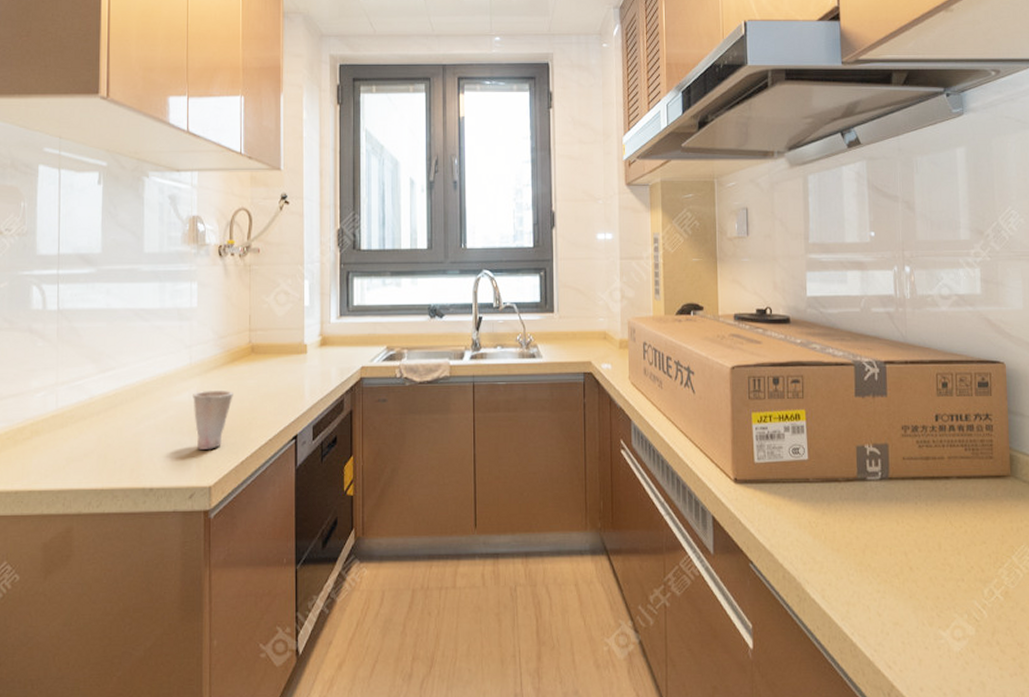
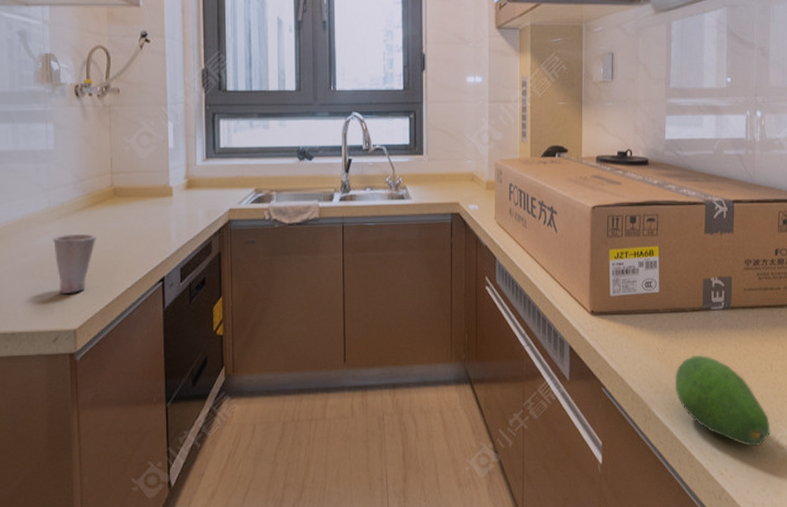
fruit: none [830,529,943,636] -> present [675,355,770,446]

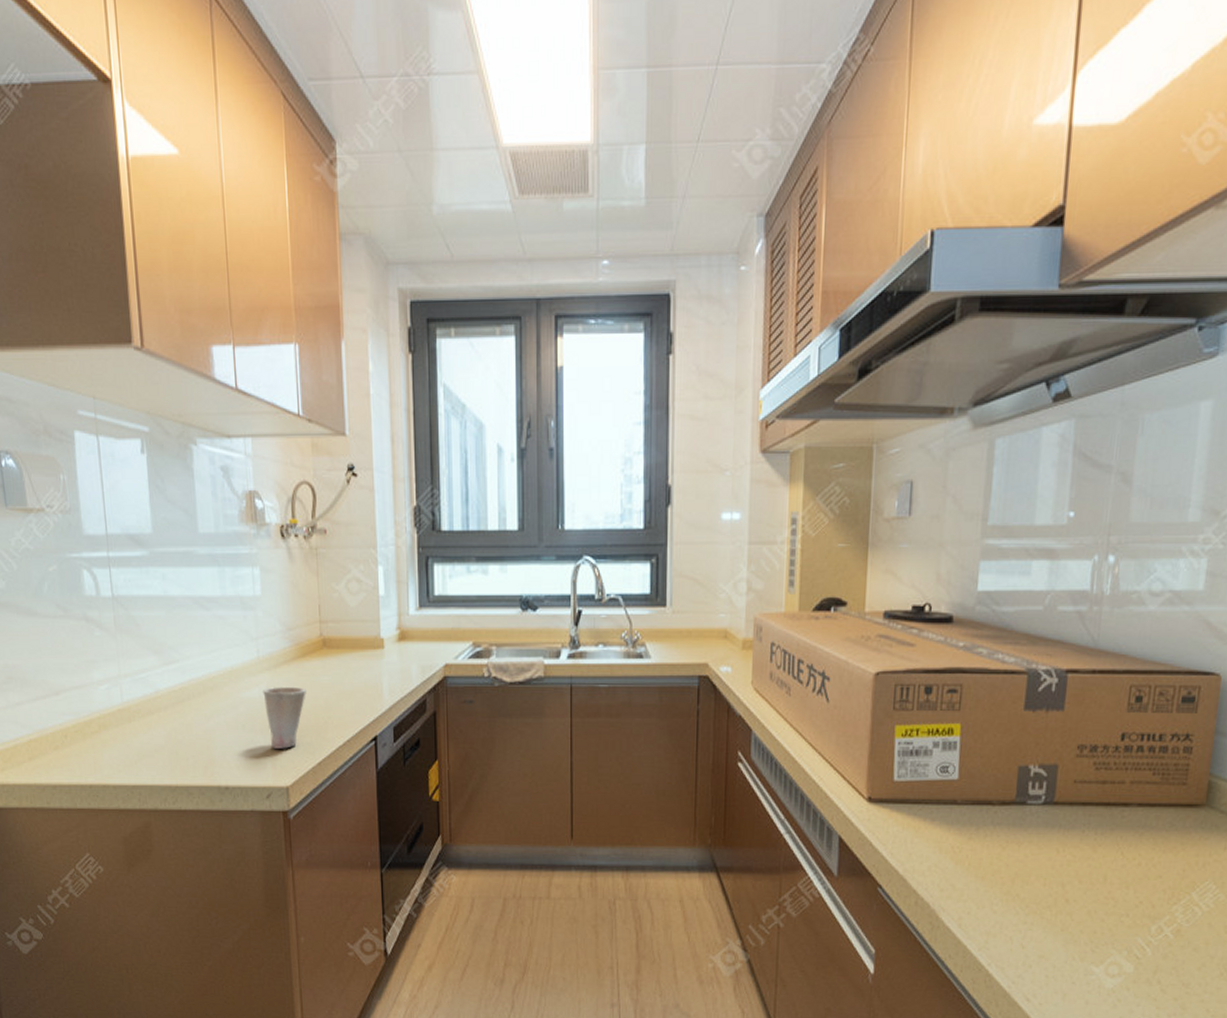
fruit: present [675,355,770,446] -> none [972,857,1098,971]

